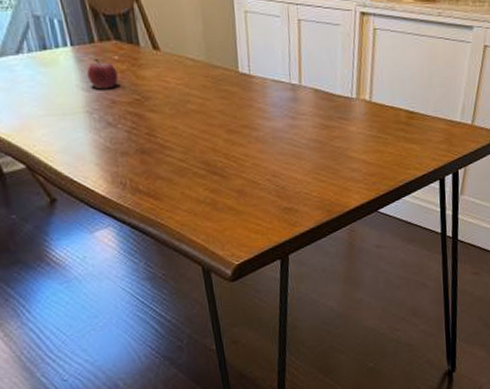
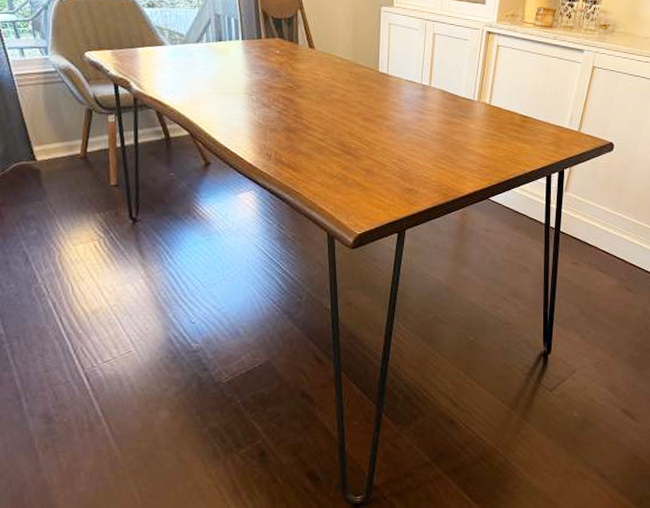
fruit: present [87,59,118,90] -> none [252,51,277,77]

